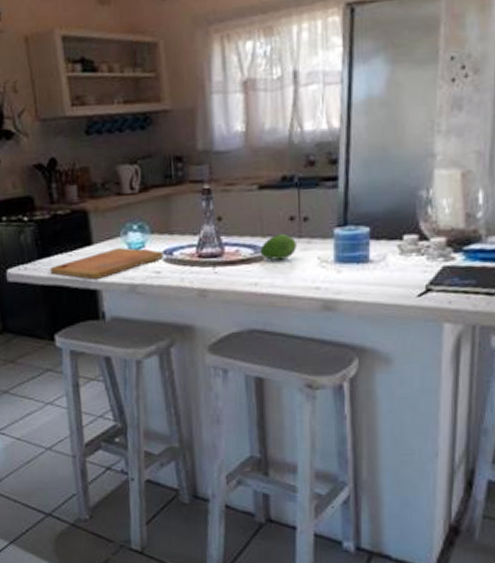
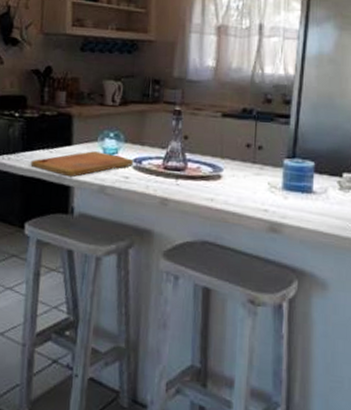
fruit: present [260,233,296,260] -> none [218,157,250,181]

